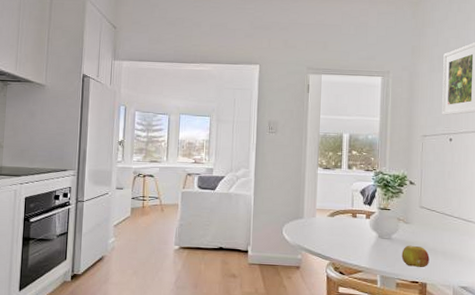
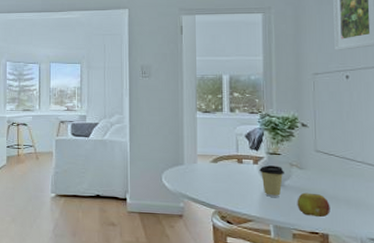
coffee cup: none [371,220,392,250] -> present [259,165,284,198]

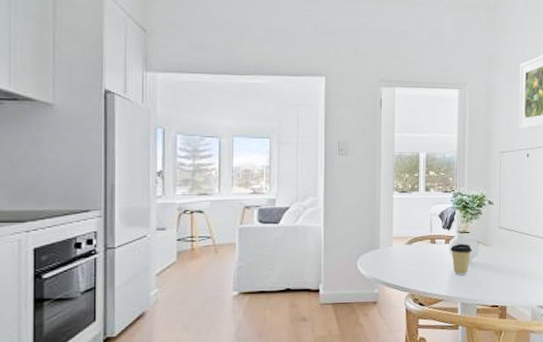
fruit: present [297,192,330,218] -> none [481,268,509,291]

